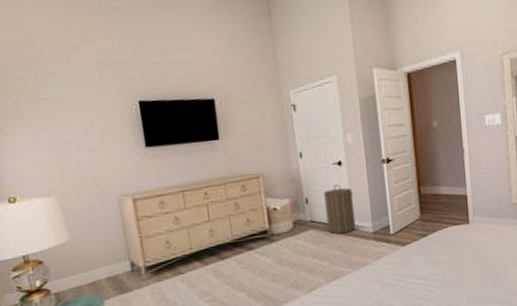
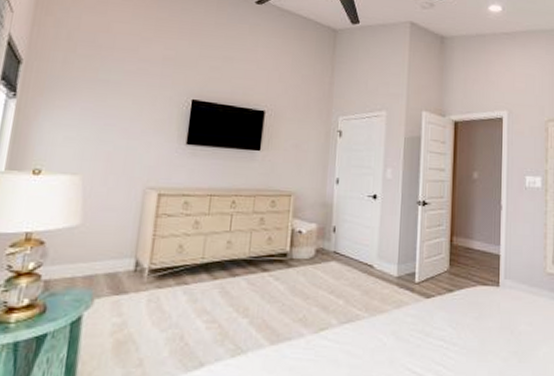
laundry hamper: present [323,184,356,234] -> none [350,217,383,272]

